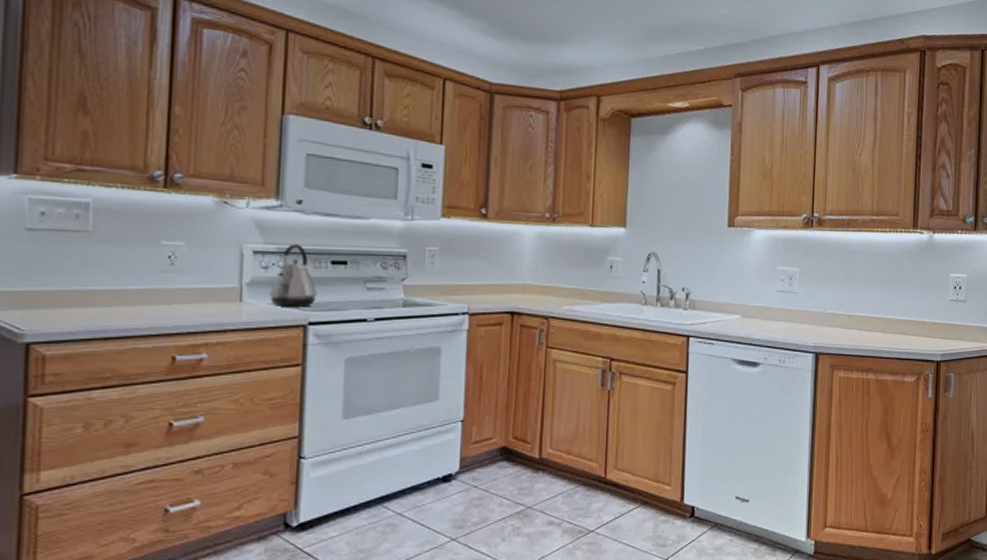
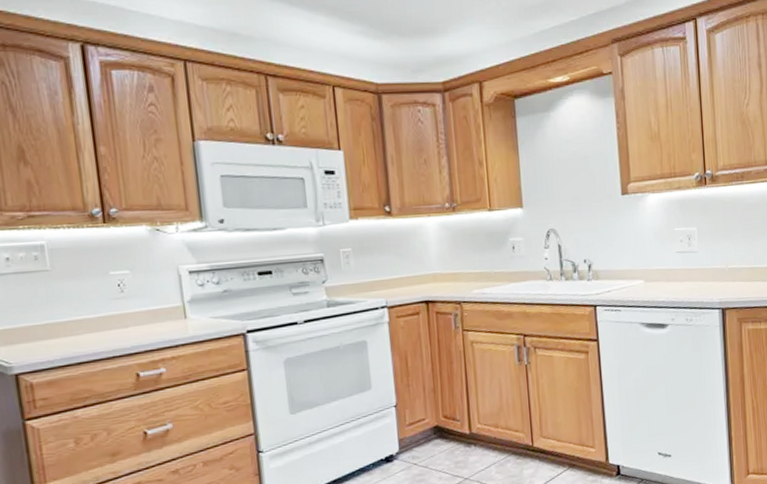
kettle: present [269,243,317,307] -> none [208,260,250,319]

